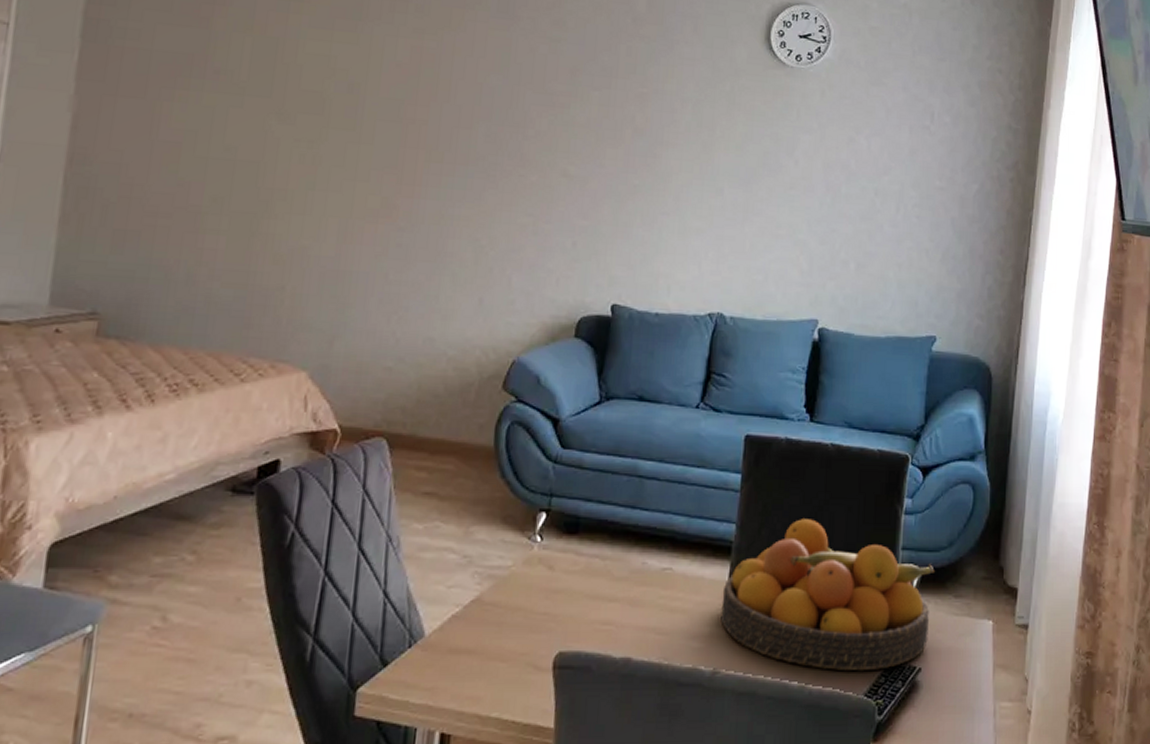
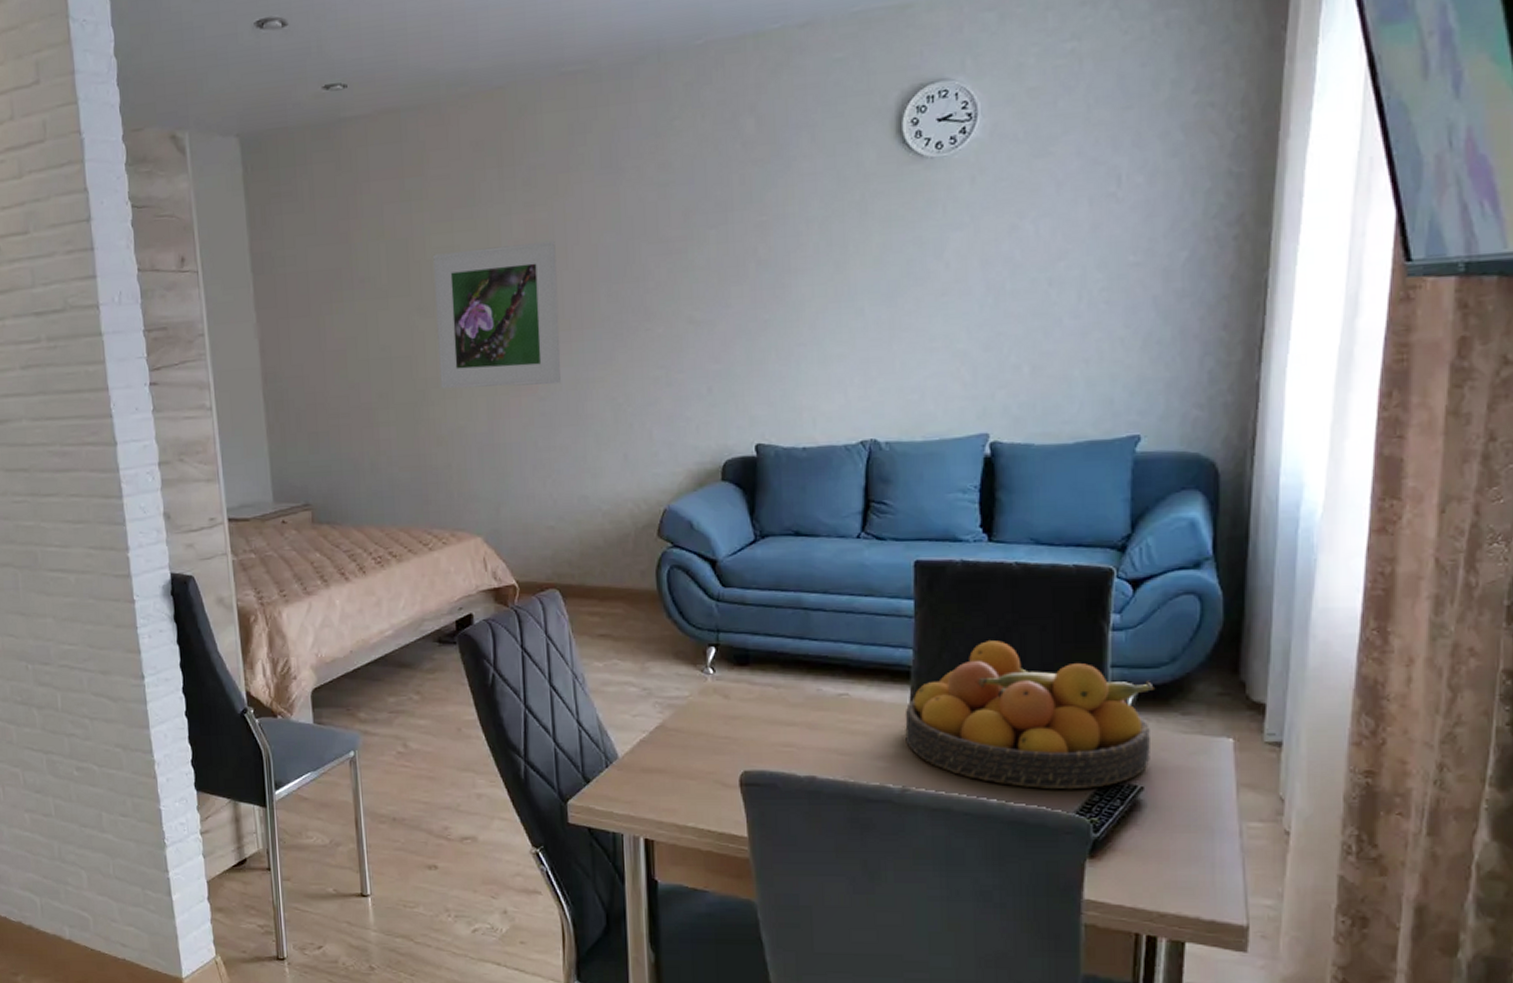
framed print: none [288,60,440,217] -> present [433,240,561,389]

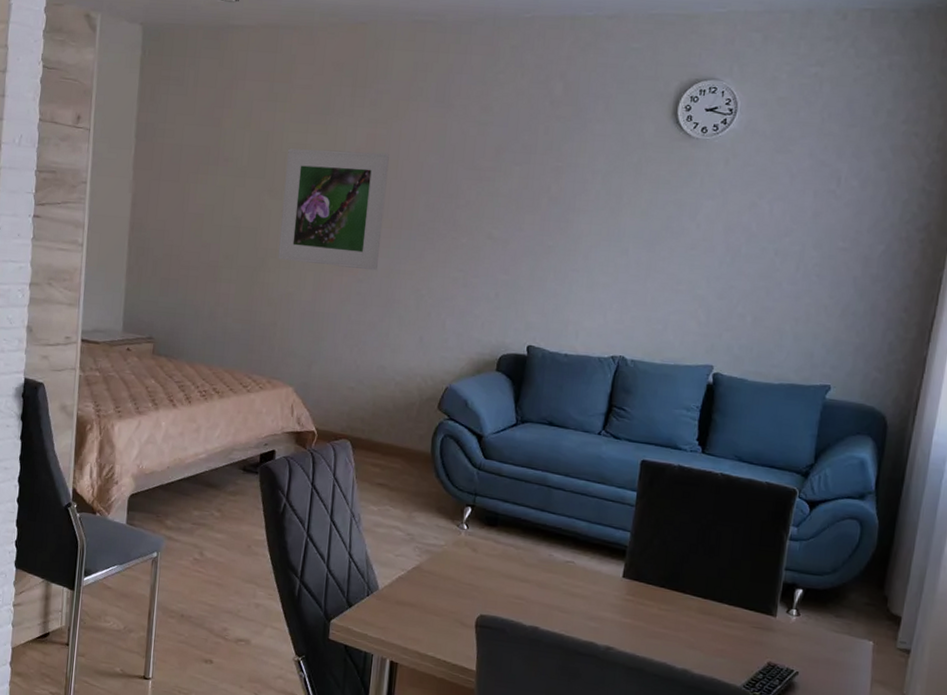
fruit bowl: present [905,640,1154,790] -> none [615,534,817,668]

